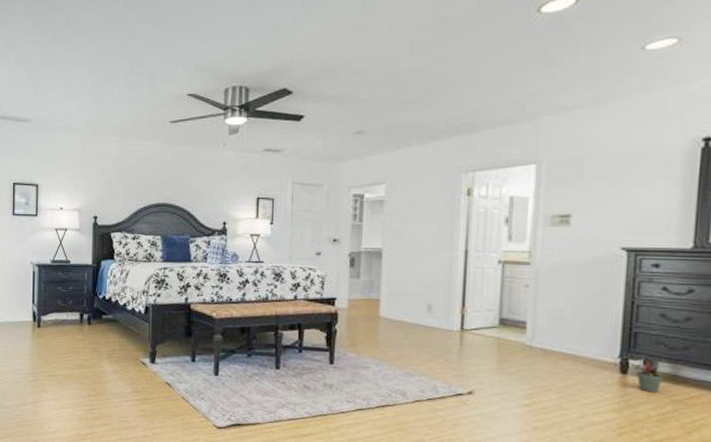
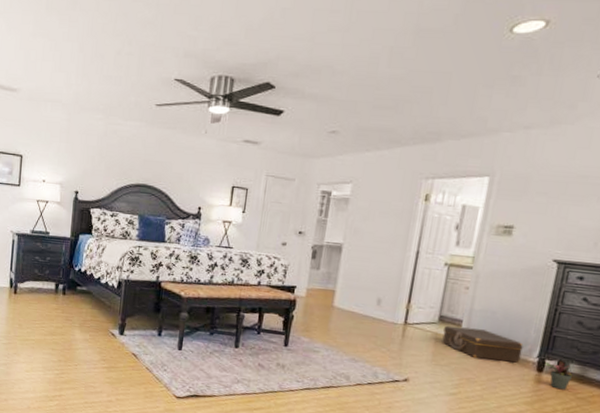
suitcase: none [506,329,601,365] -> present [442,325,524,363]

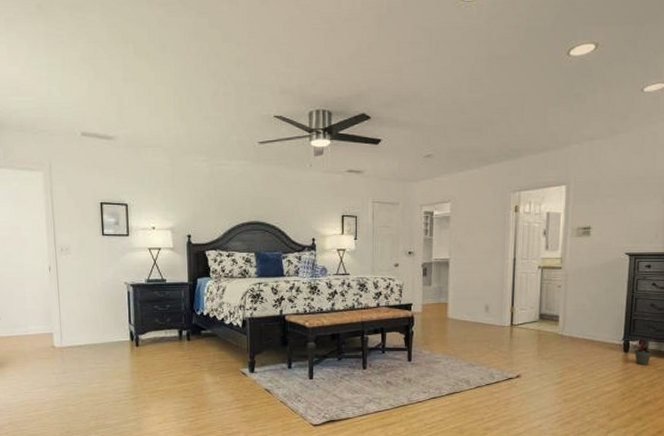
suitcase: present [442,325,524,363] -> none [544,322,611,349]

